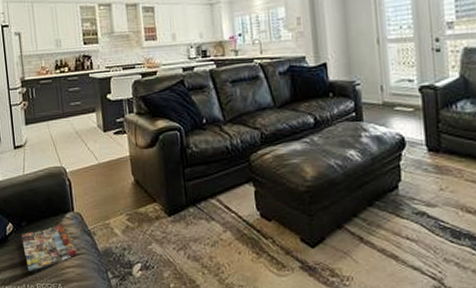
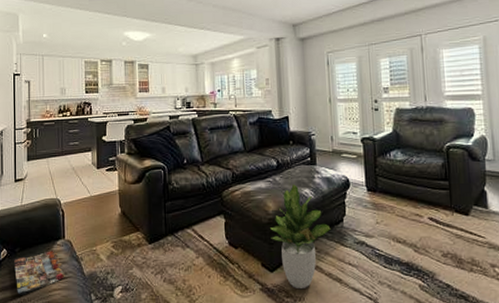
potted plant: none [309,144,383,268] -> present [270,184,331,290]

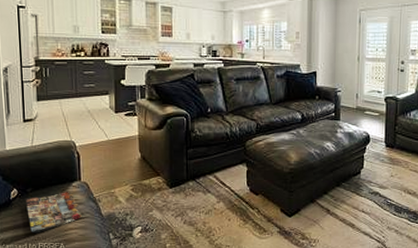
potted plant: present [270,184,331,290] -> none [291,137,349,233]

